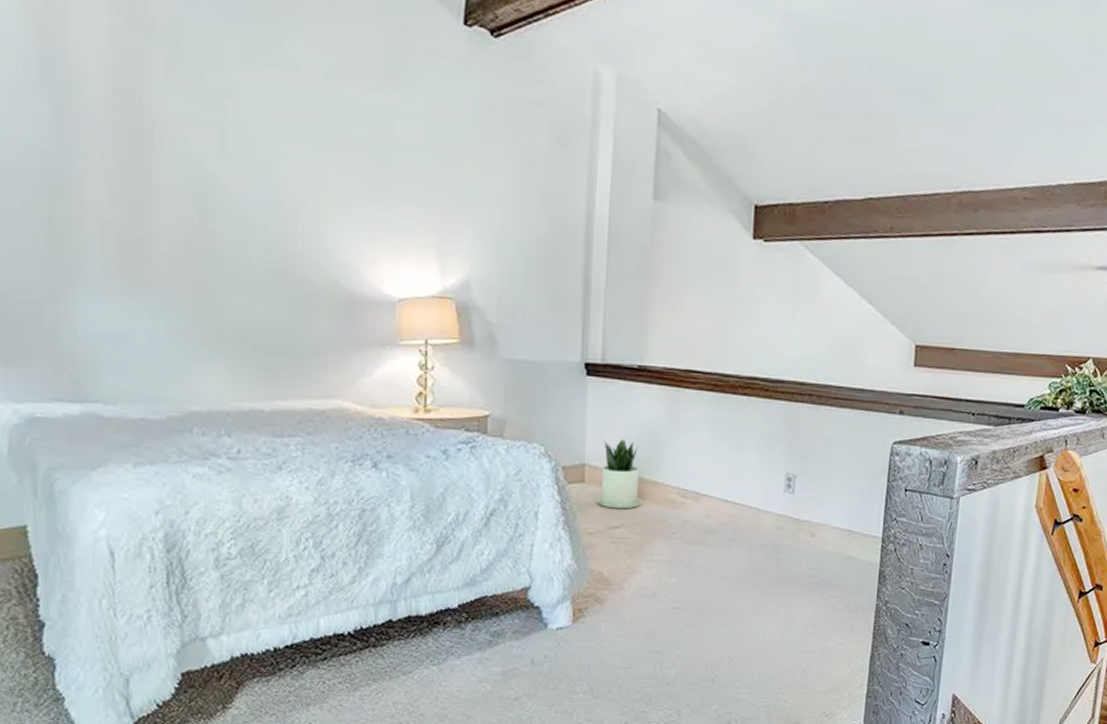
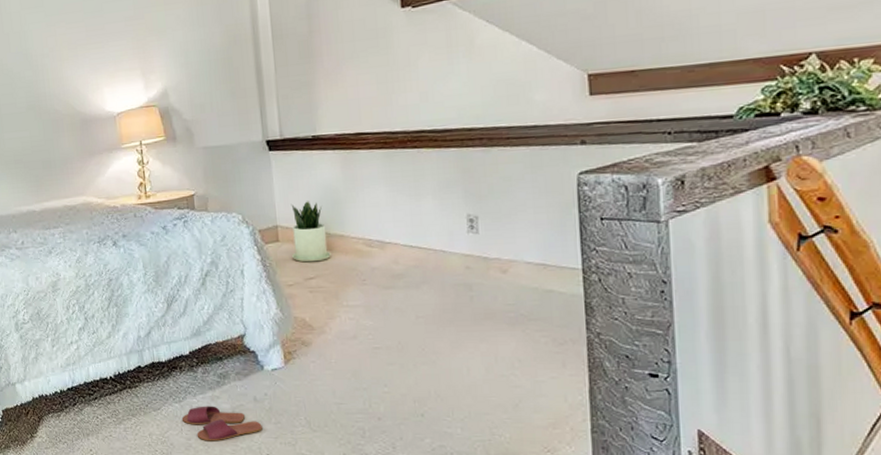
slippers: none [440,669,537,711] -> present [182,406,262,442]

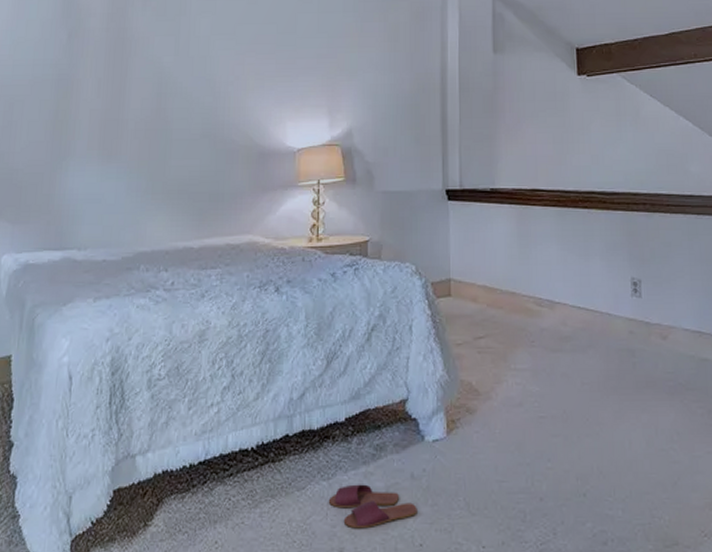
planter: present [291,201,331,263] -> none [462,255,502,320]

